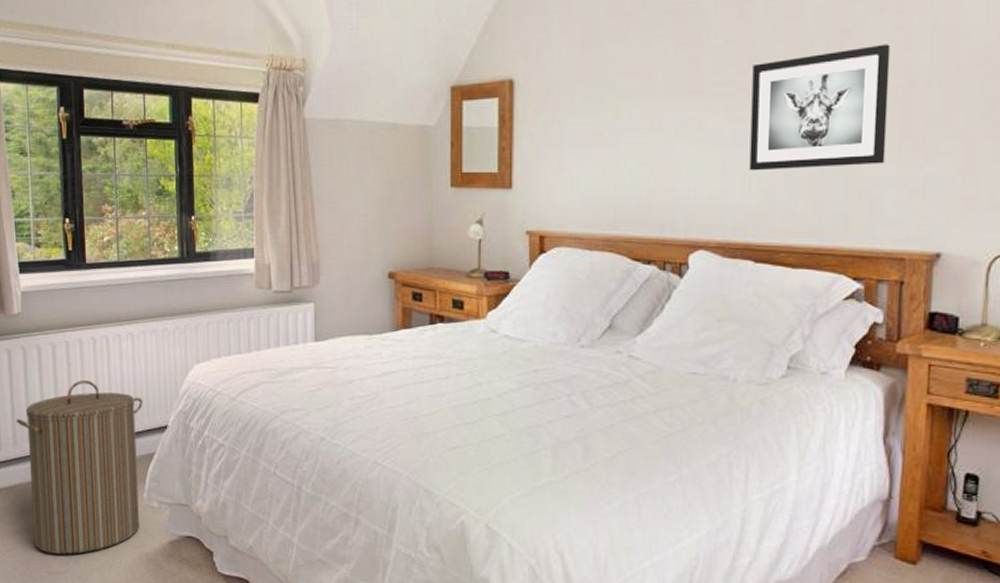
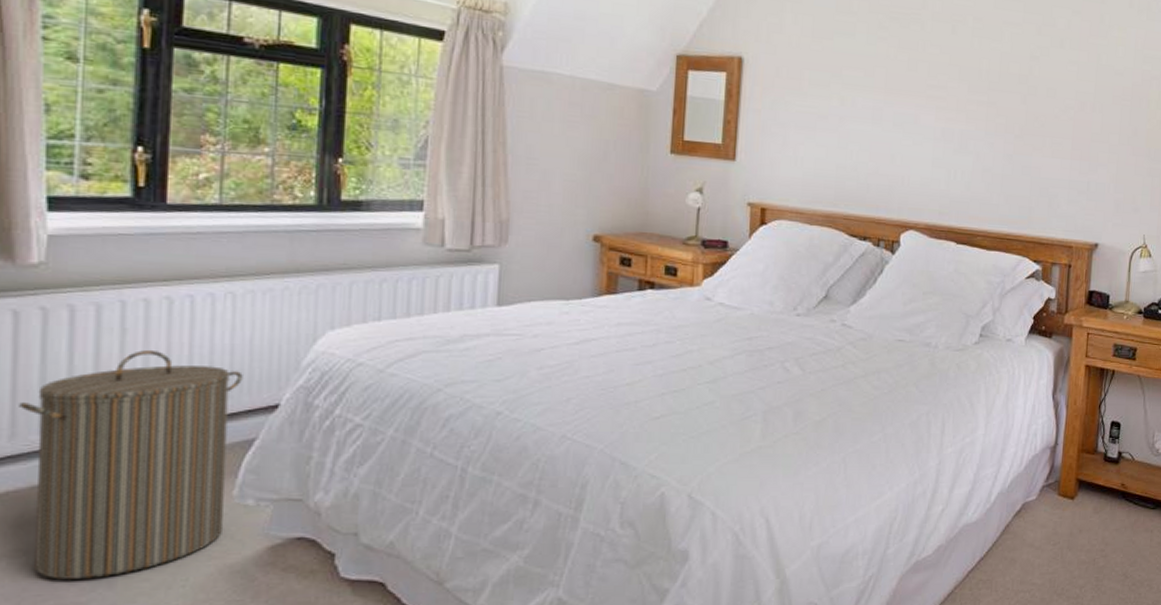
wall art: present [749,44,891,171] -> none [955,72,1067,169]

